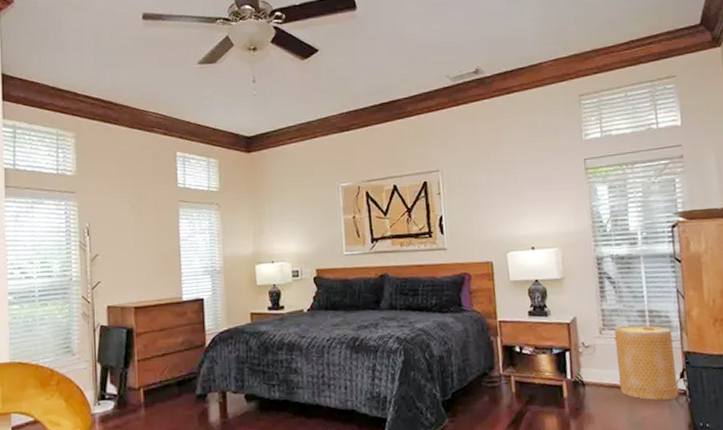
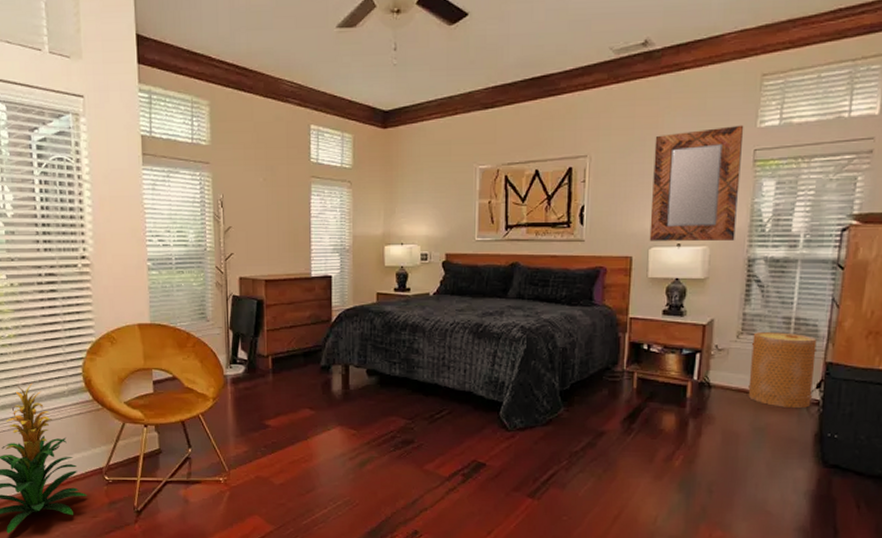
home mirror: none [497,138,582,246] -> present [649,125,744,241]

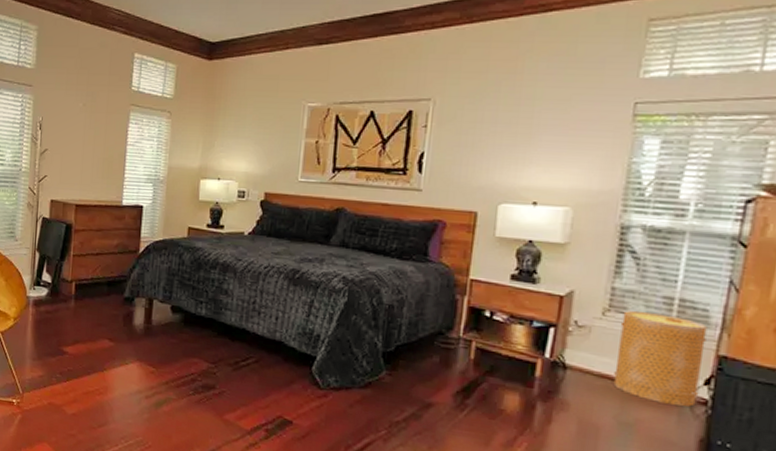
home mirror: present [649,125,744,241] -> none [499,74,623,203]

